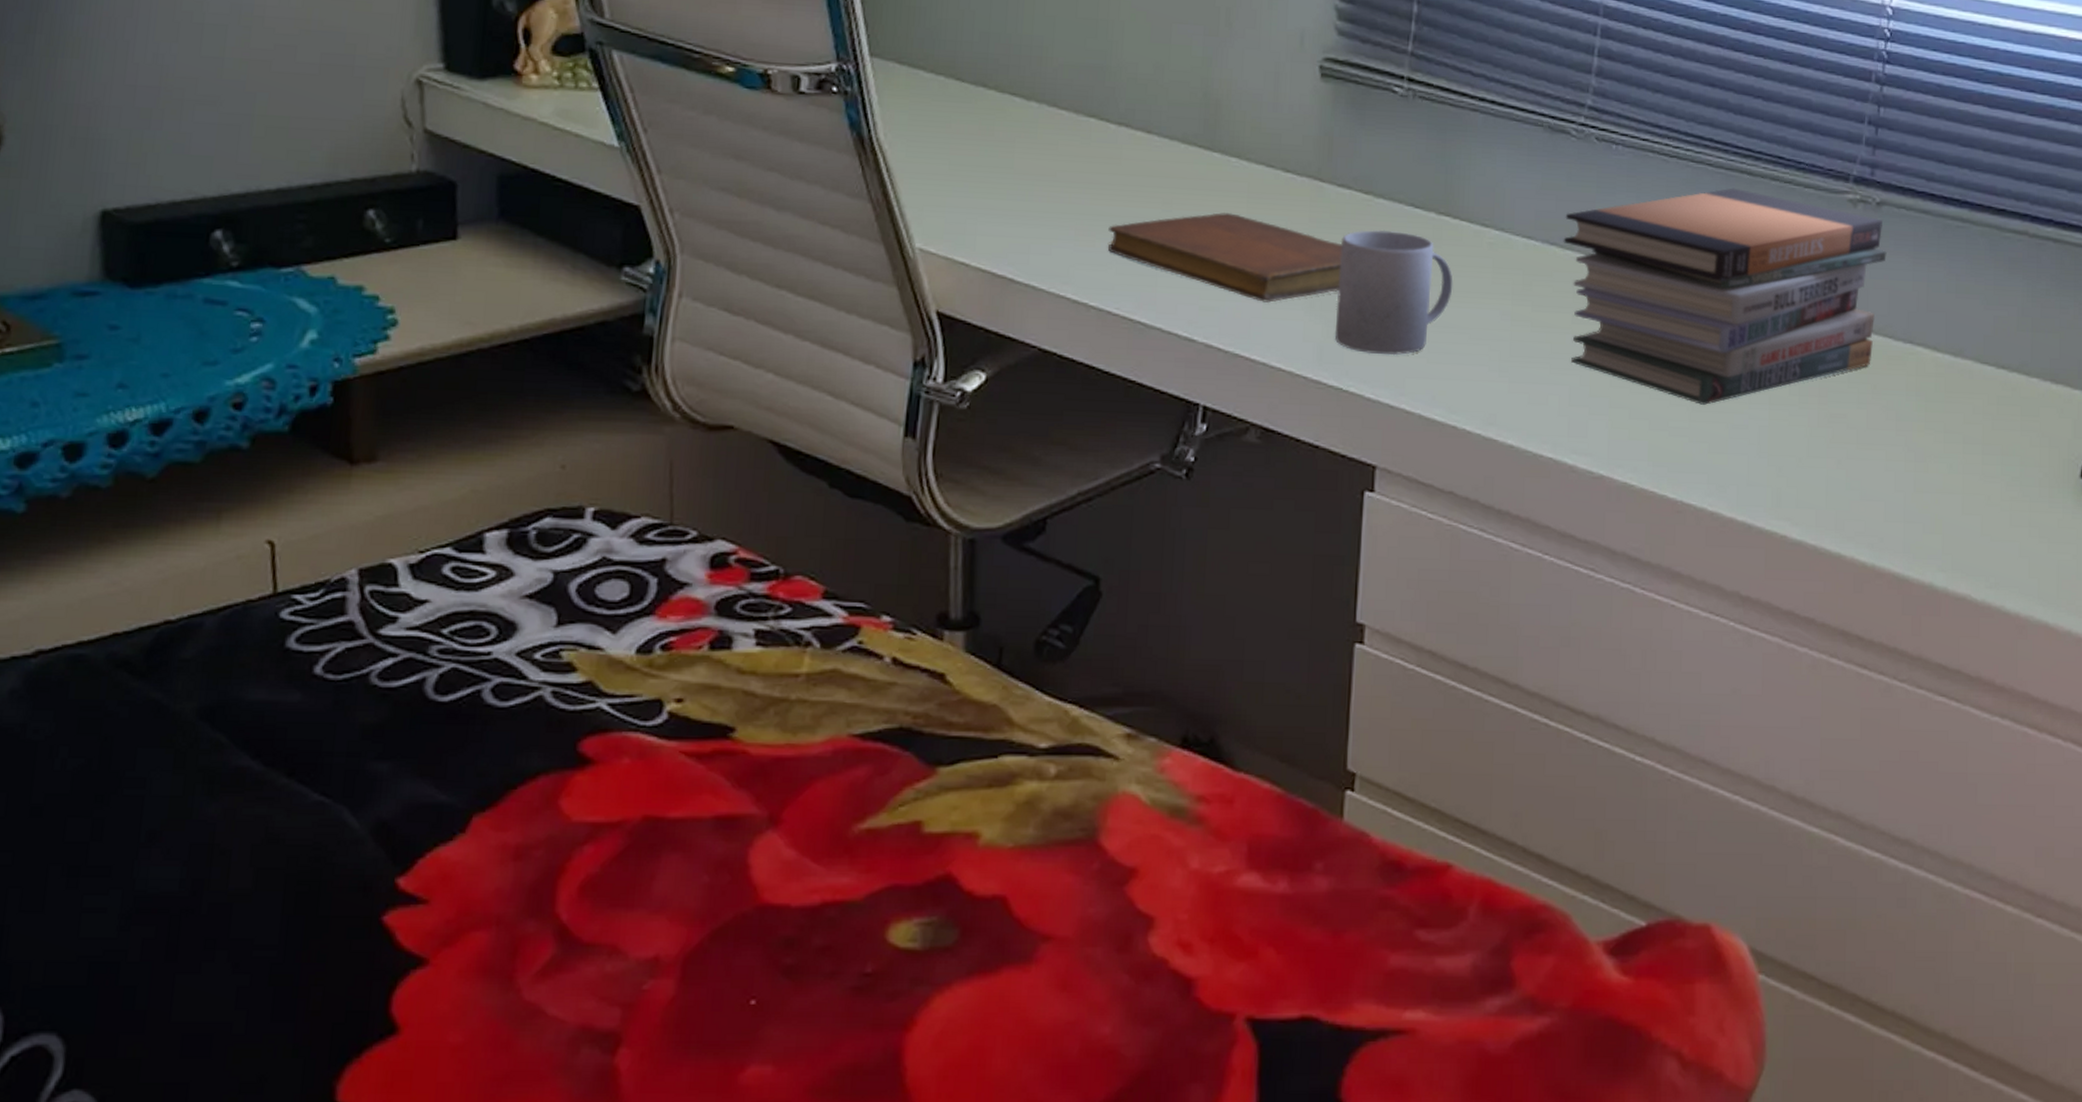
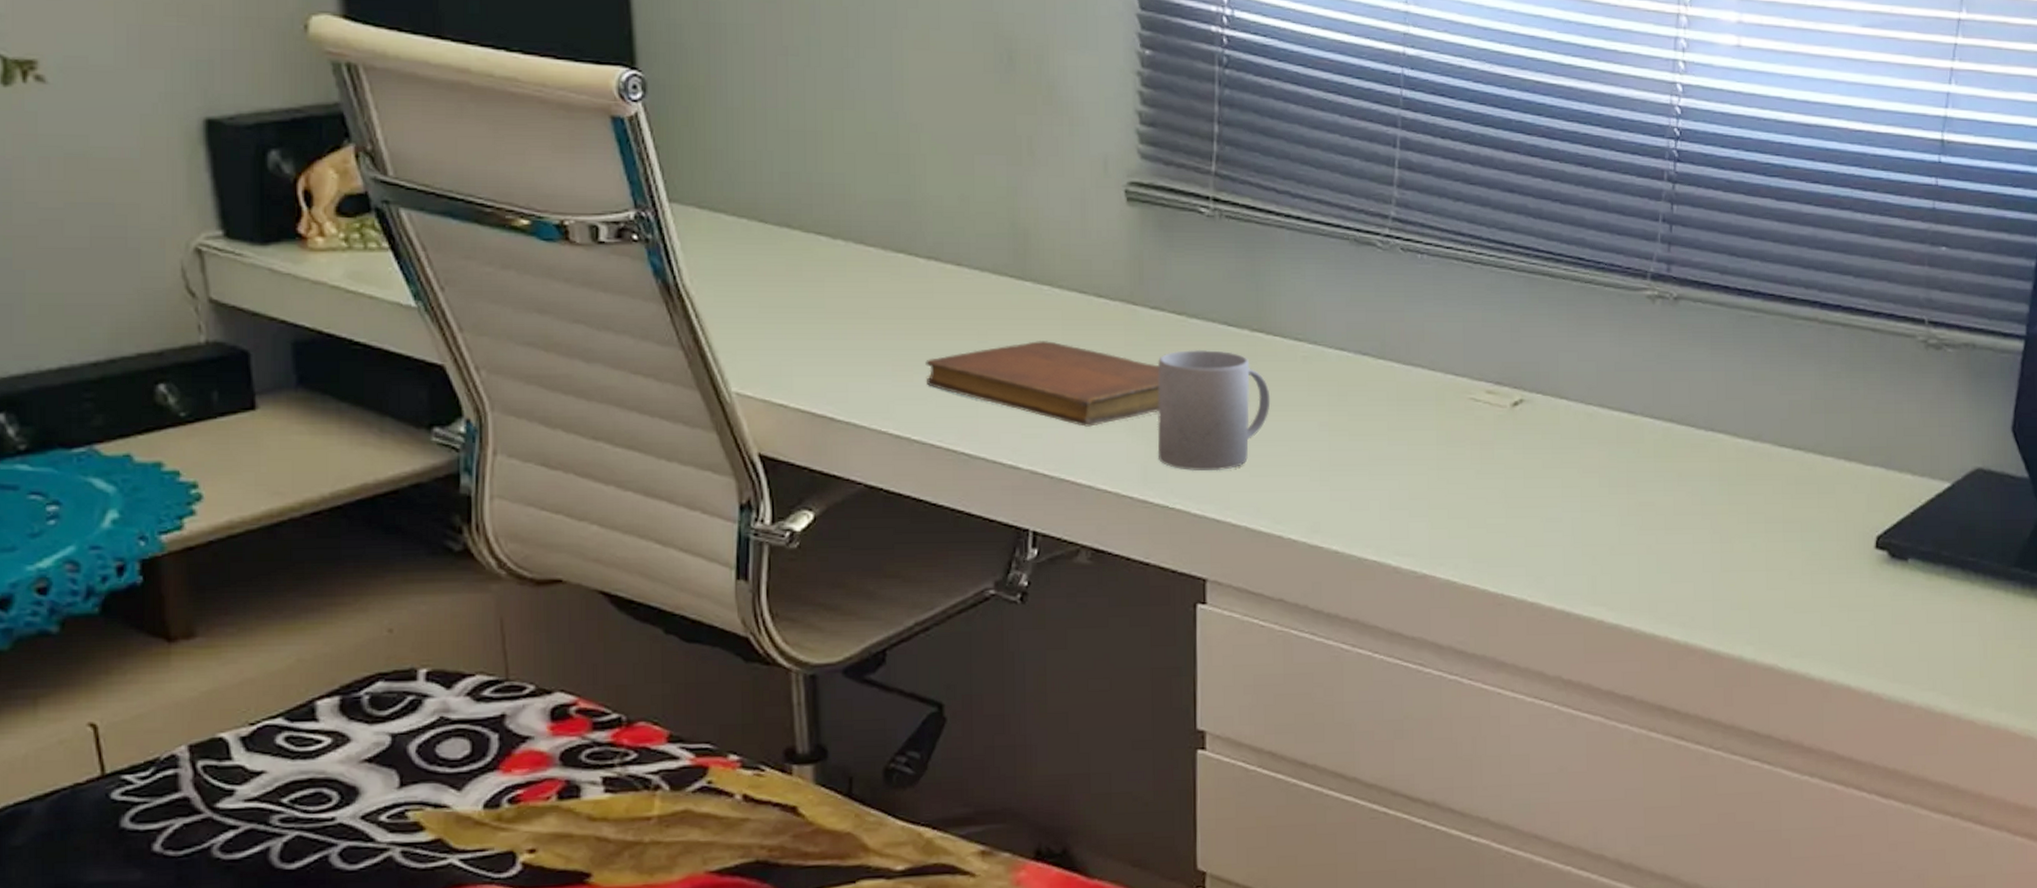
book stack: present [1563,188,1887,405] -> none [1375,290,1686,501]

